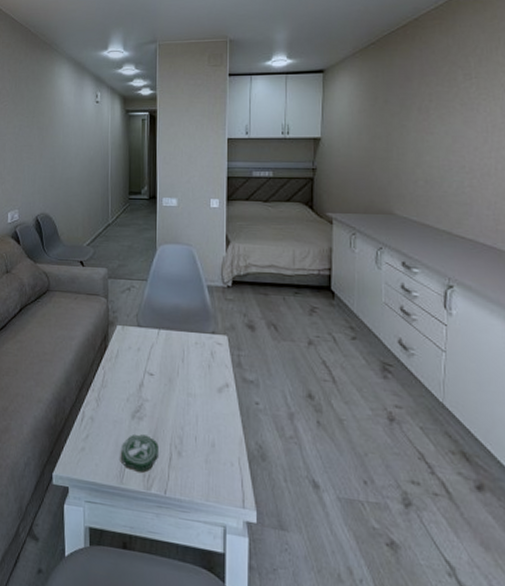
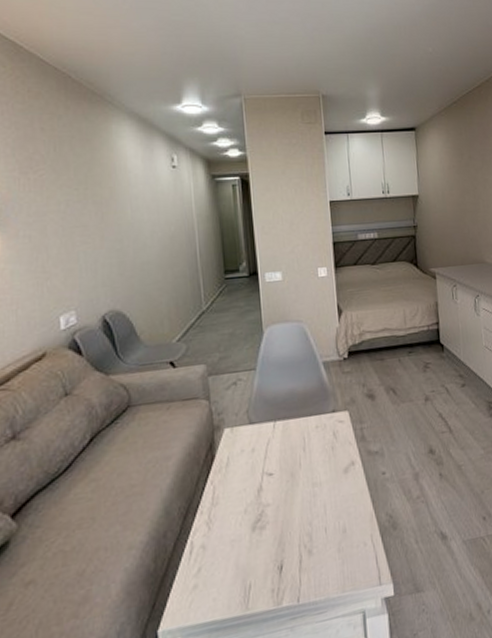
coaster: present [121,434,159,472] -> none [243,543,287,589]

